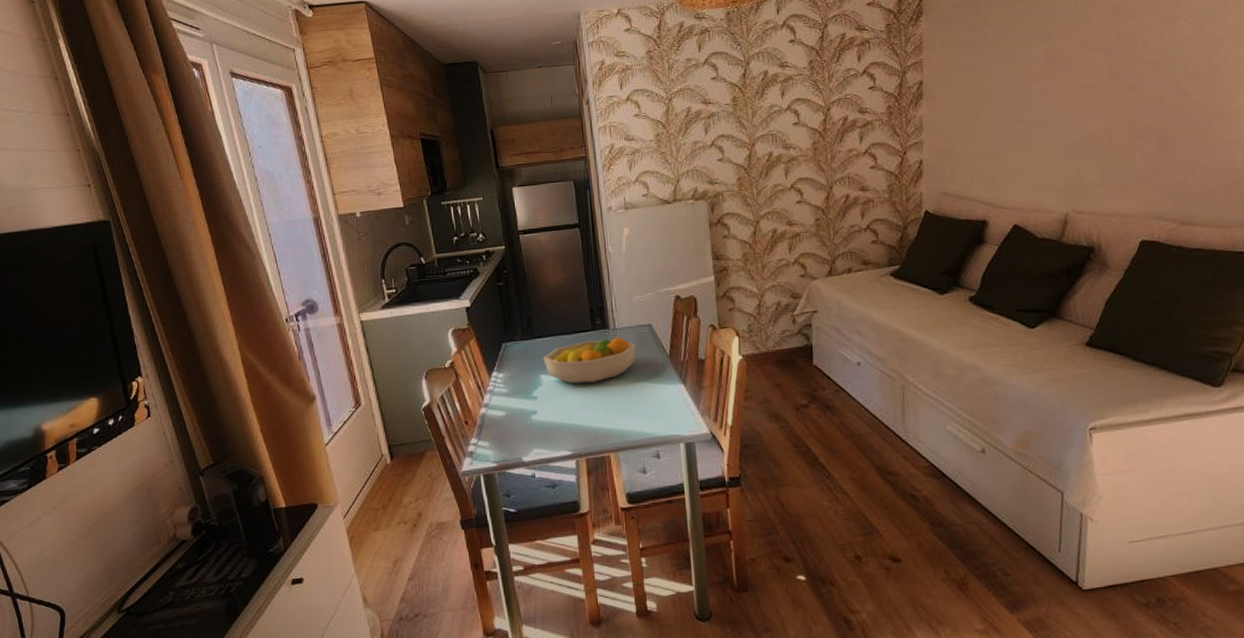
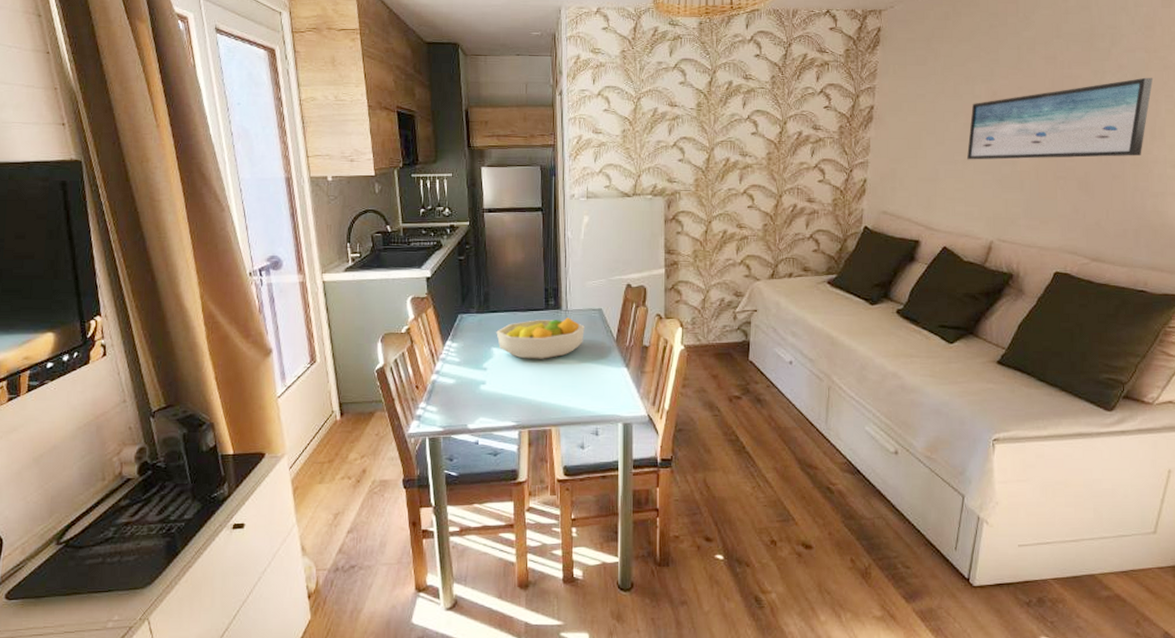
wall art: none [1030,18,1231,129] -> present [967,77,1154,160]

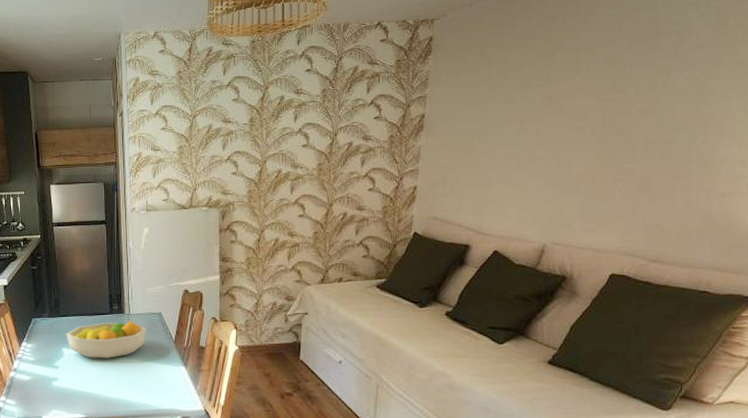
wall art: present [967,77,1154,160] -> none [521,74,725,165]

